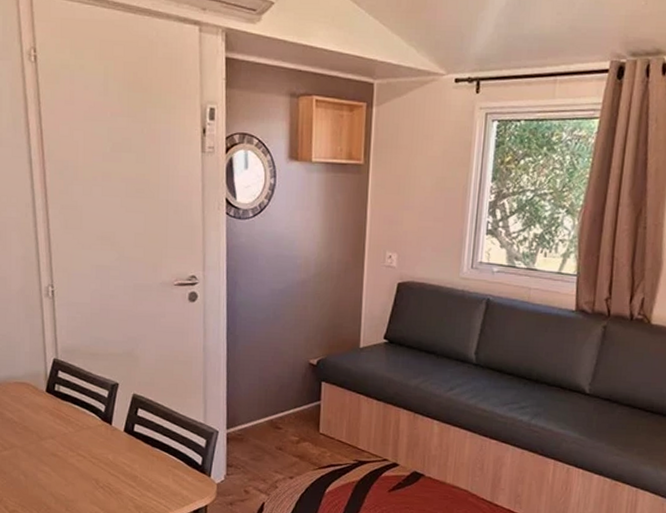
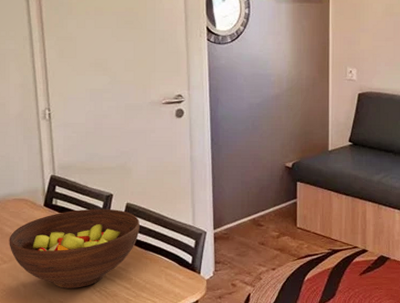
fruit bowl: none [10,397,147,482] -> present [9,208,140,288]

